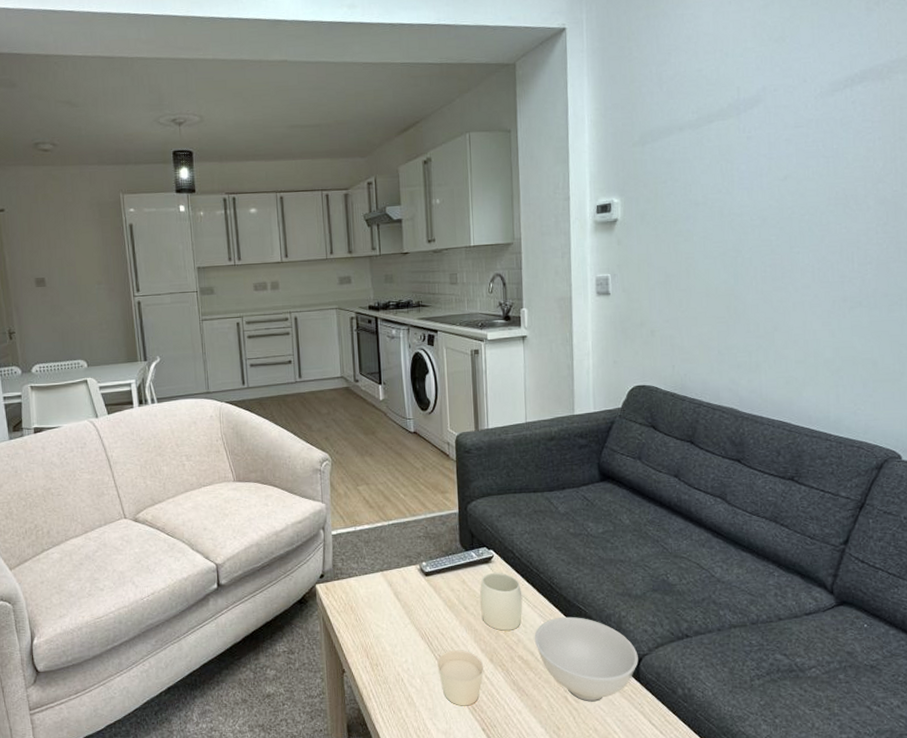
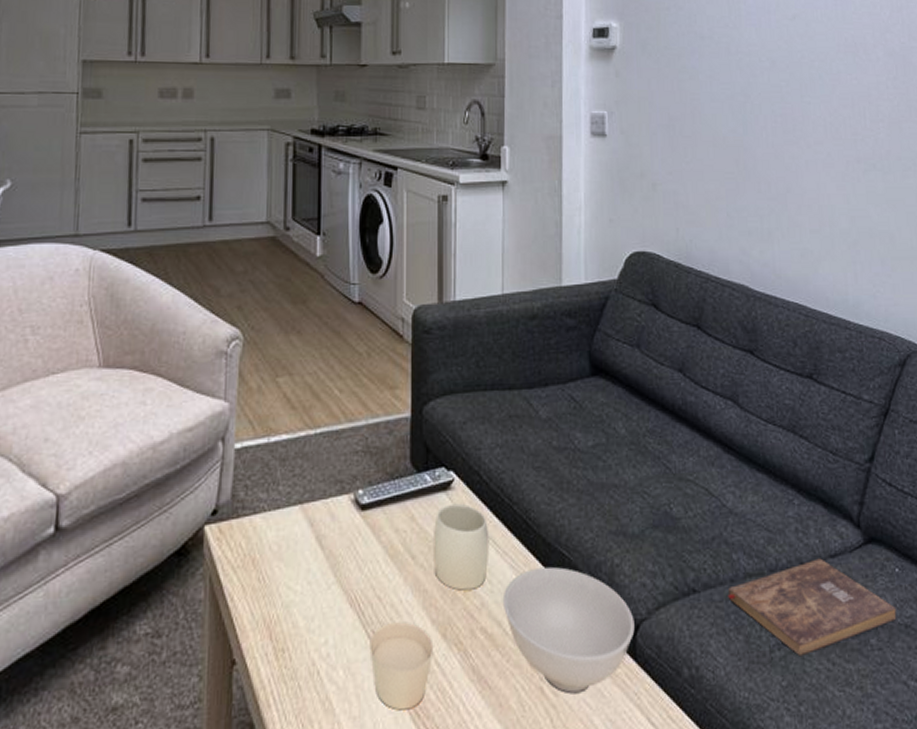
bible: none [715,615,863,685] -> present [728,558,897,657]

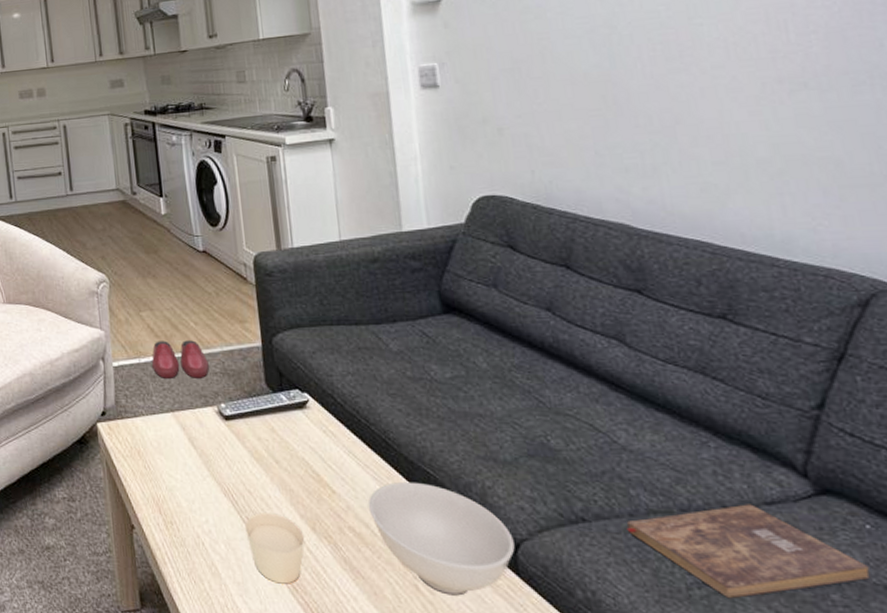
slippers: none [284,412,350,461] -> present [152,340,209,378]
mug: present [432,503,490,592] -> none [293,420,351,495]

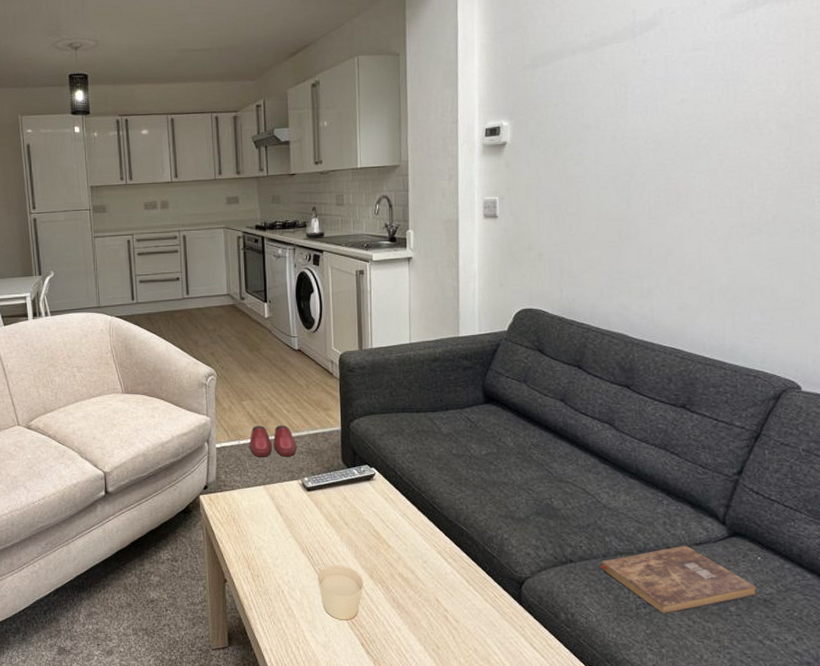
kettle: none [202,84,227,122] -> present [305,205,326,239]
bowl: present [368,481,515,596] -> none [414,536,520,622]

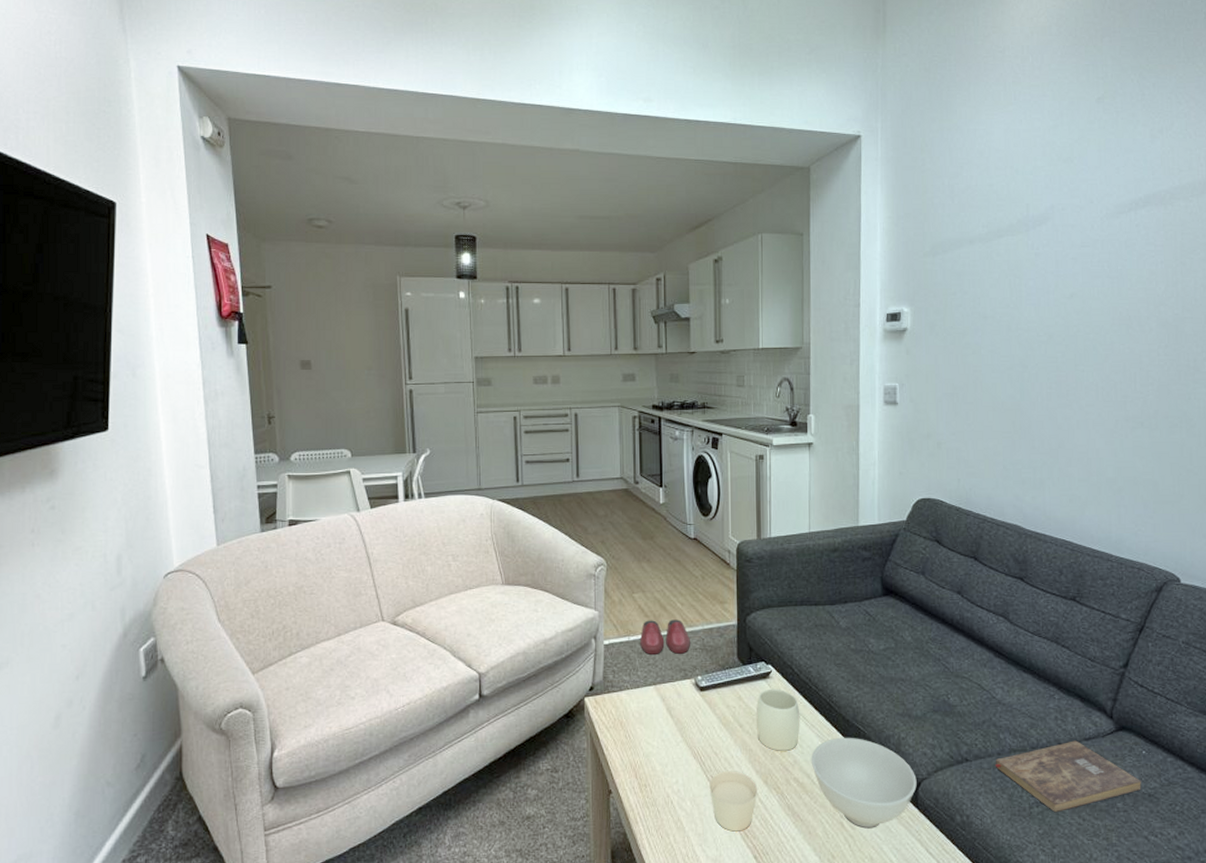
kettle: present [305,205,326,239] -> none [704,385,726,421]
mug: none [360,490,404,549] -> present [755,688,800,752]
bowl: none [414,536,520,622] -> present [811,737,917,829]

